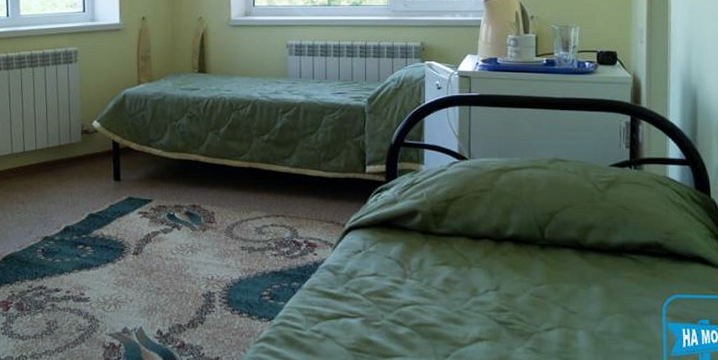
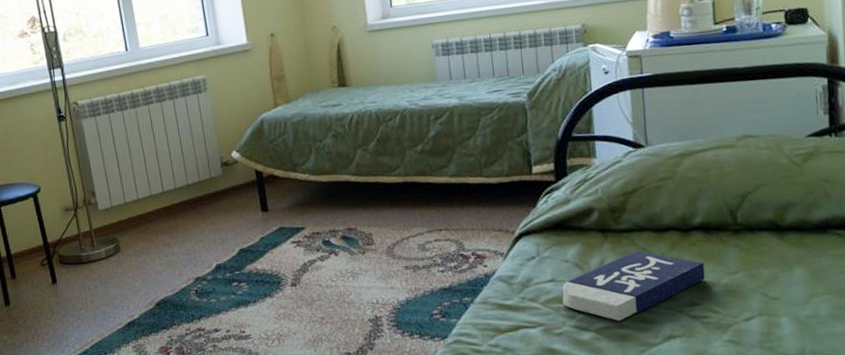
book: none [382,254,513,319] -> present [562,250,705,321]

